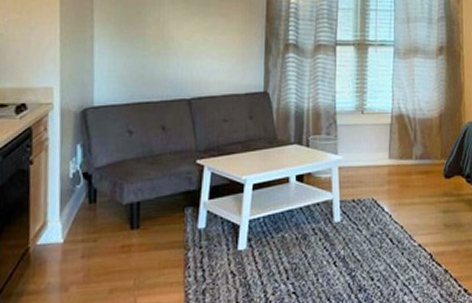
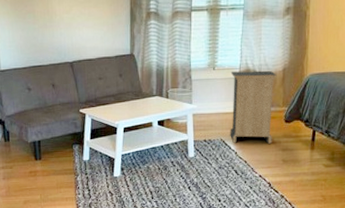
nightstand: none [381,116,433,204] -> present [230,70,277,144]

